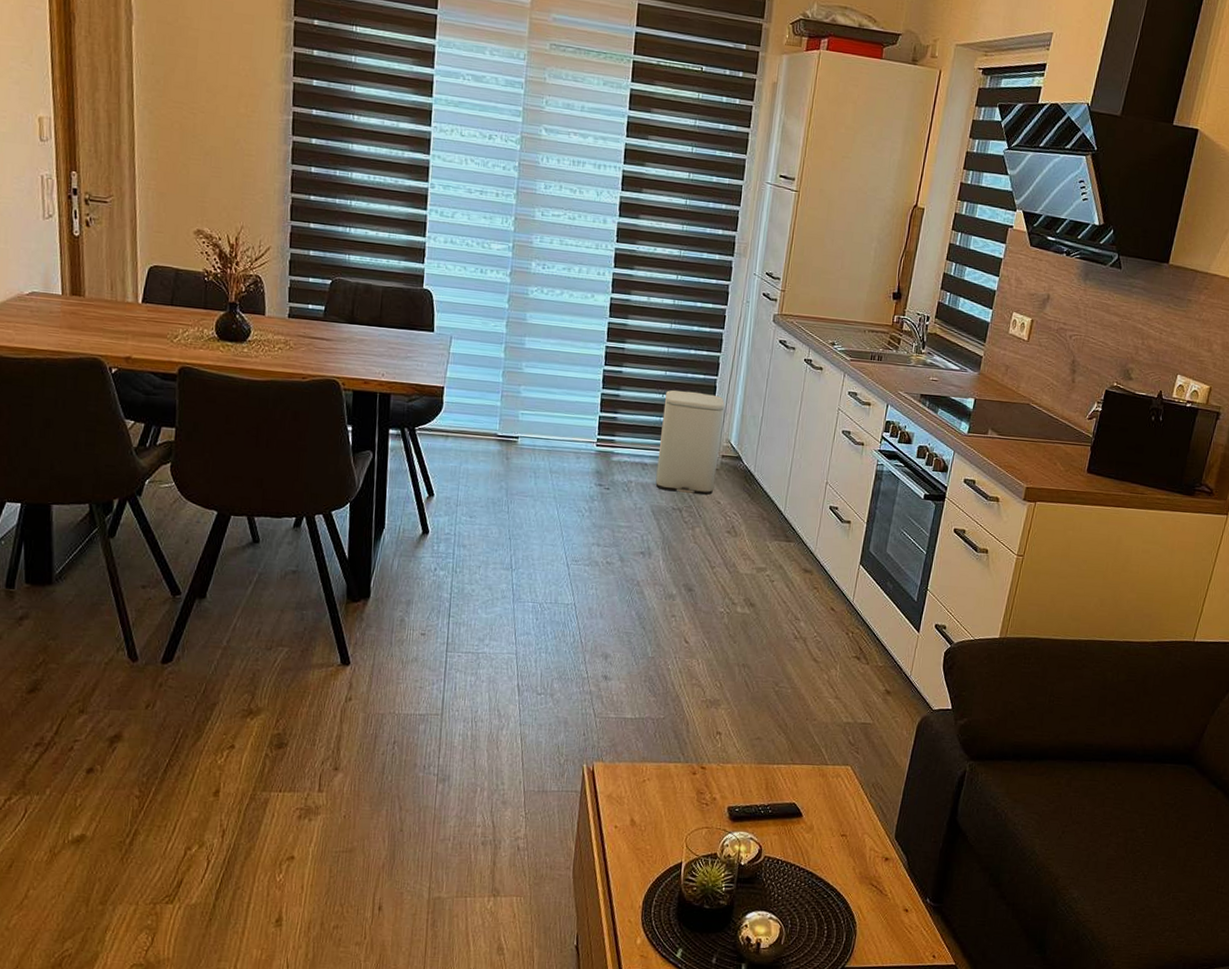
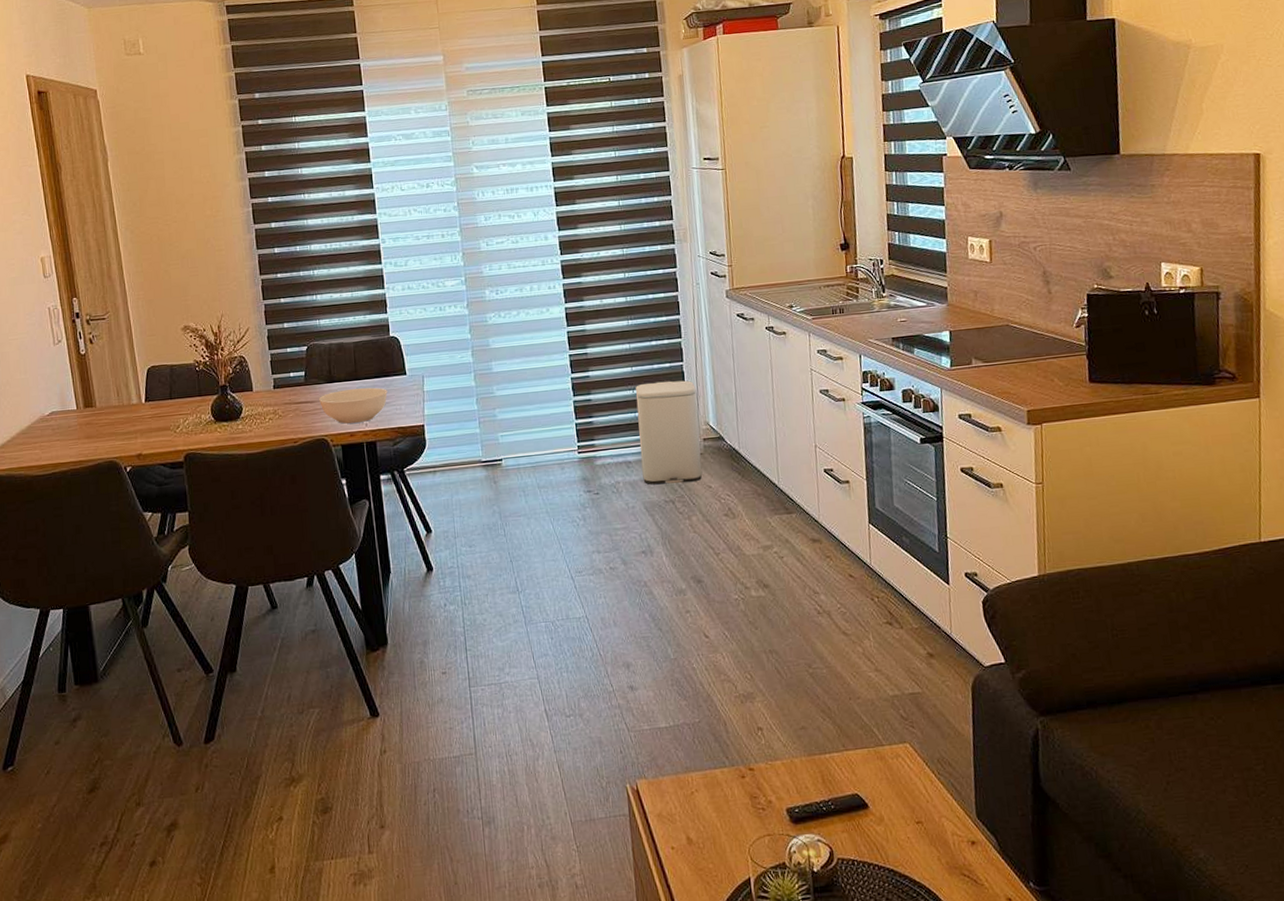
bowl: none [336,334,411,372] -> present [319,387,388,424]

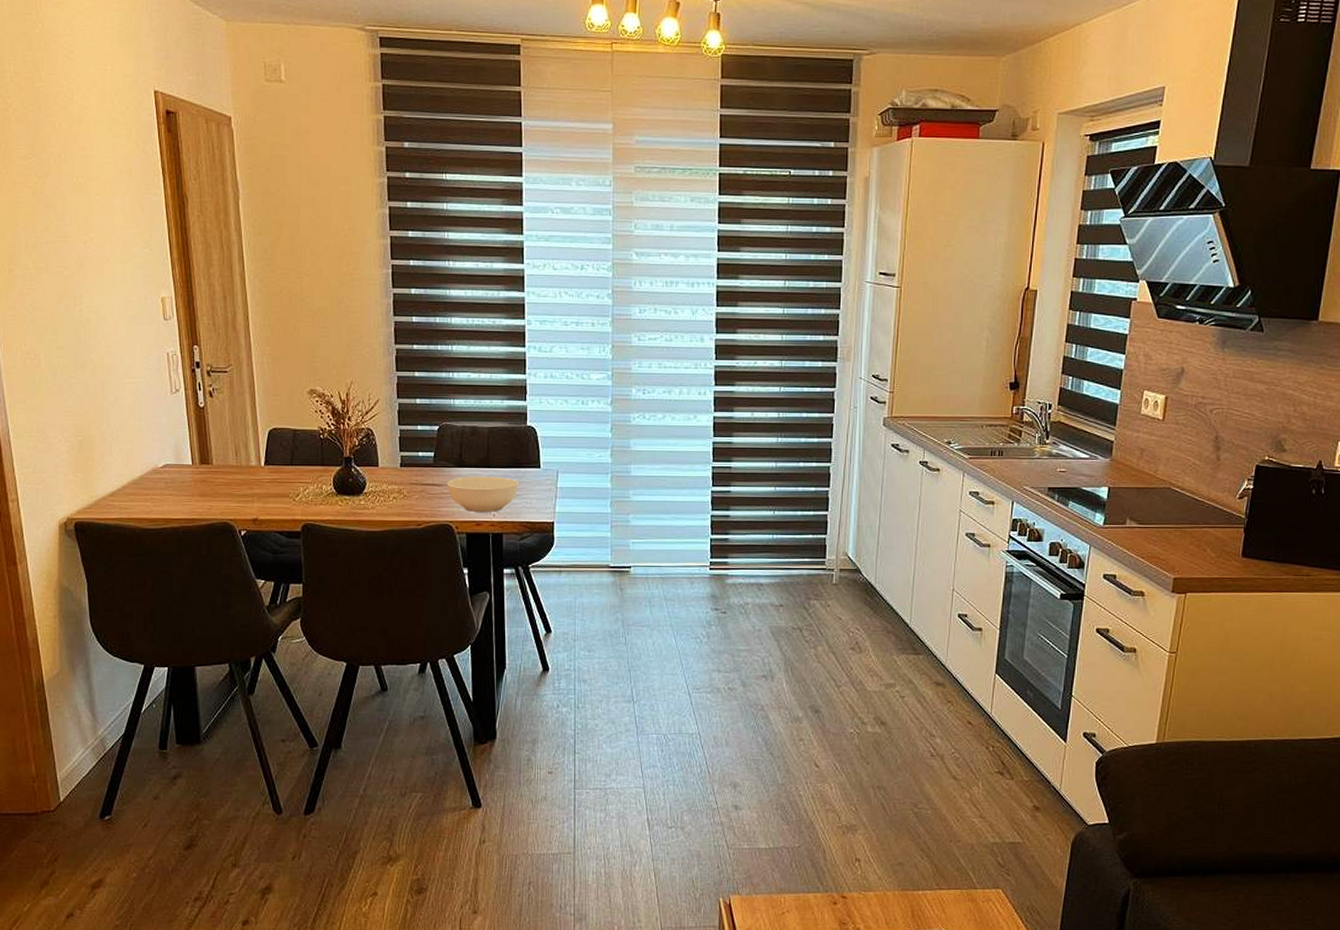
pedal bin: present [636,380,703,485] -> none [773,505,840,611]

